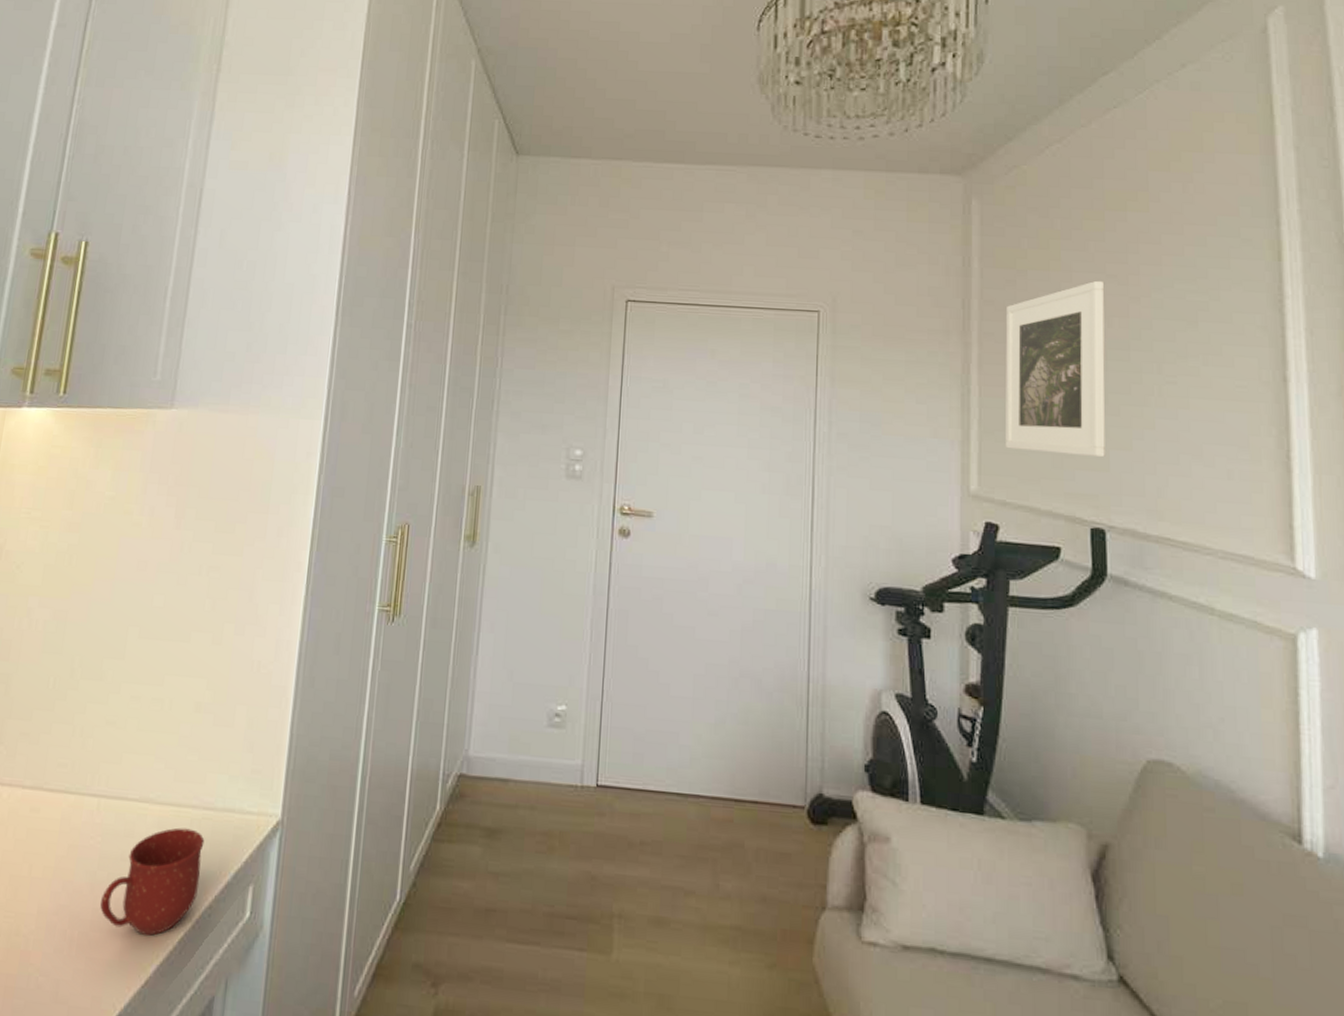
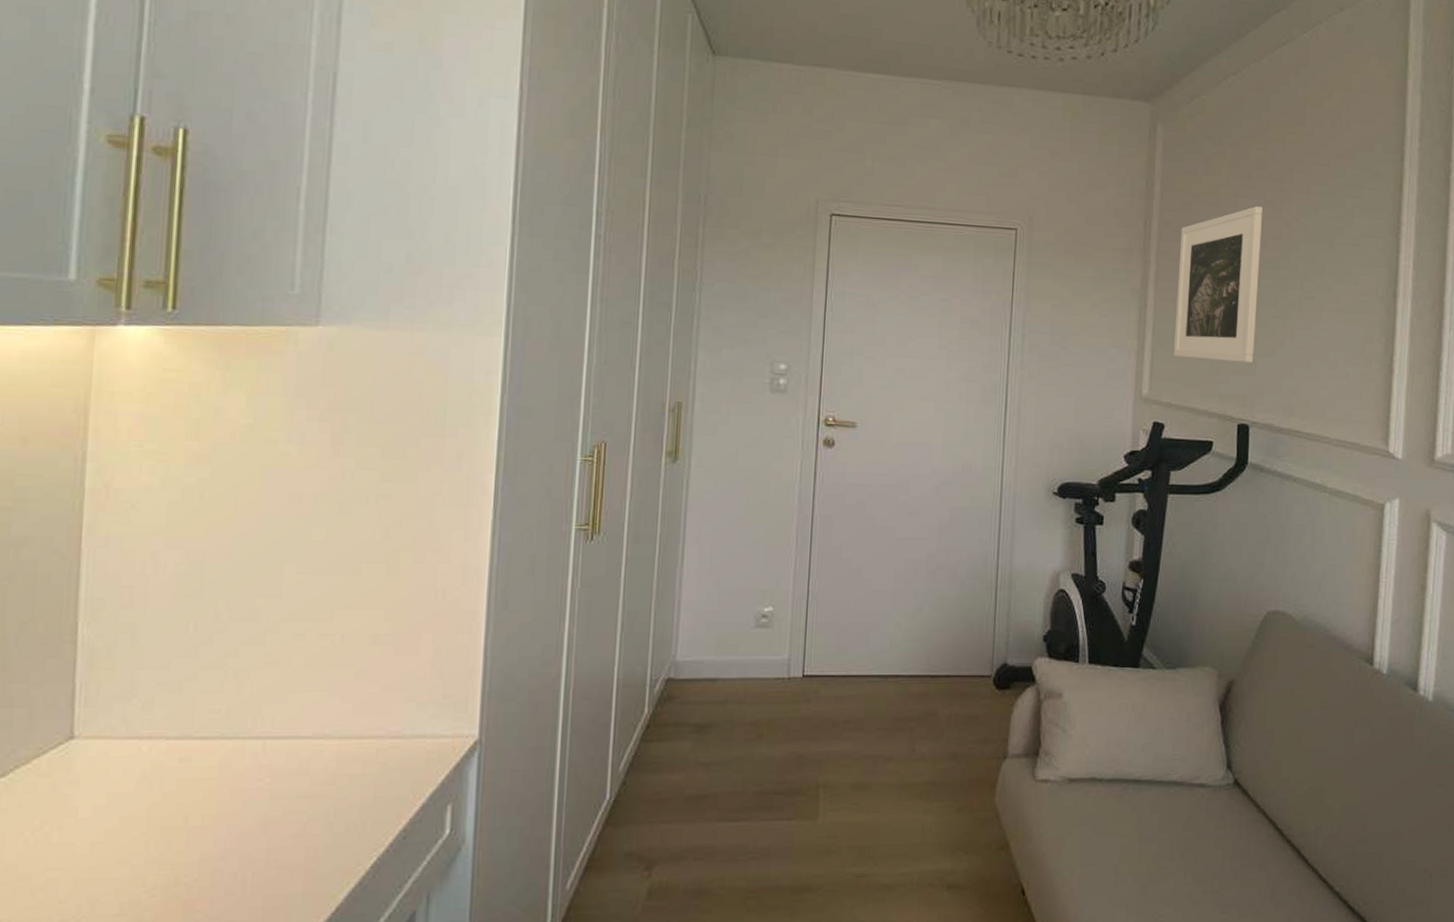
mug: present [100,827,205,936] -> none [276,759,394,866]

